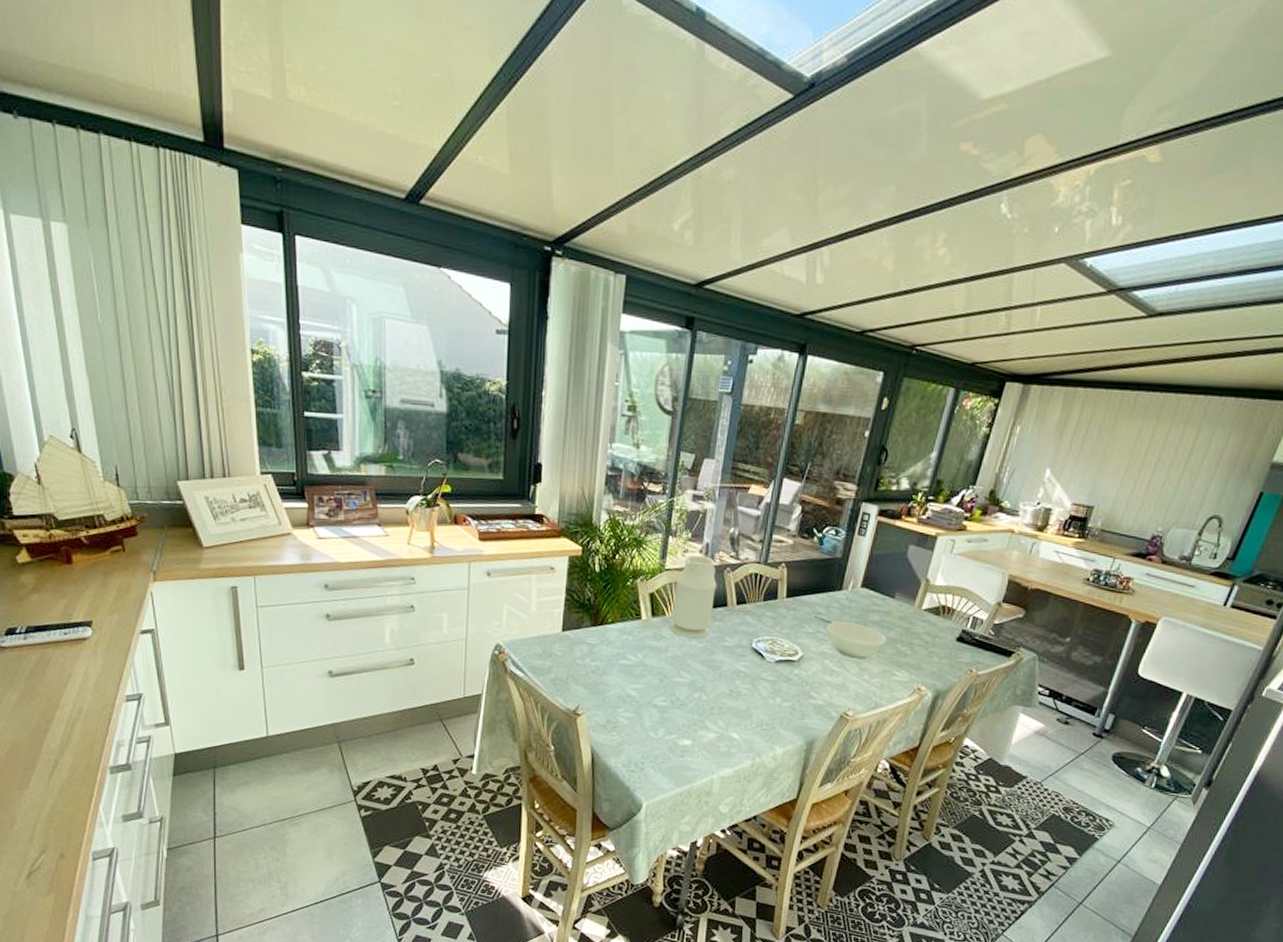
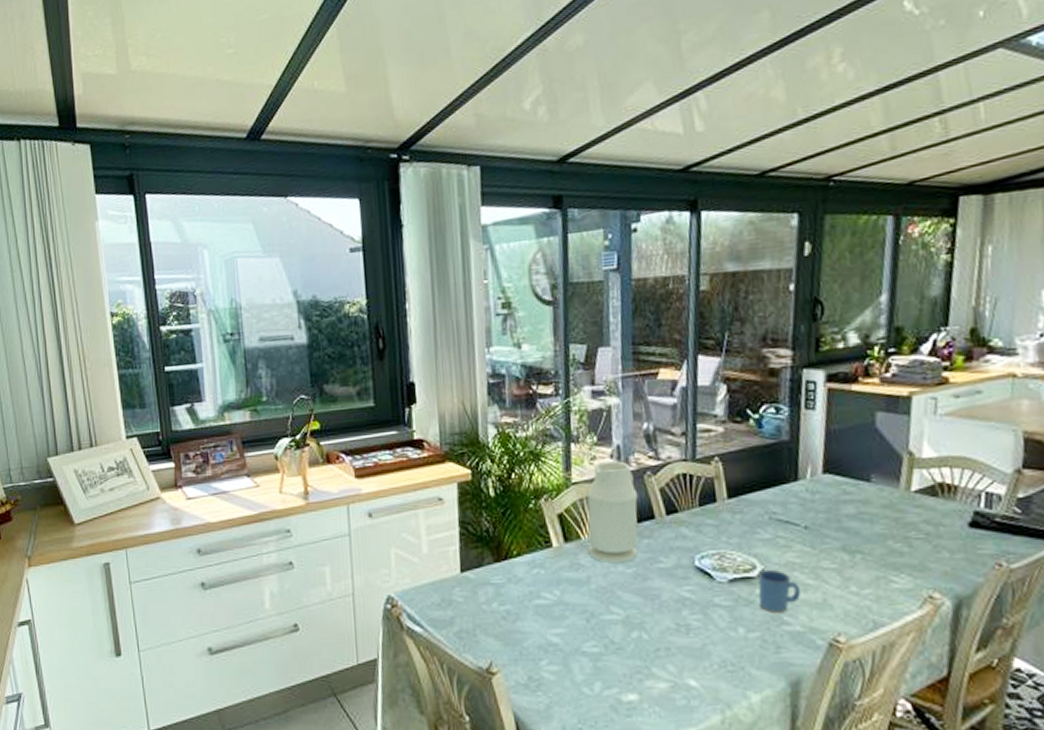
mug: none [795,656,827,690] -> present [758,569,800,613]
bowl: present [827,621,887,660] -> none [788,519,872,566]

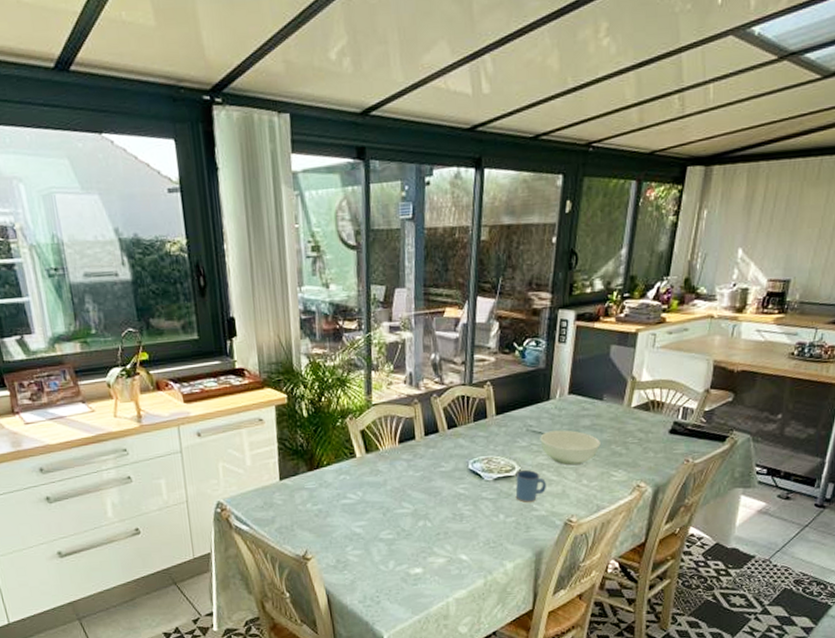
water jug: present [587,461,638,564] -> none [384,386,426,470]
bowl: none [788,519,872,566] -> present [540,430,601,466]

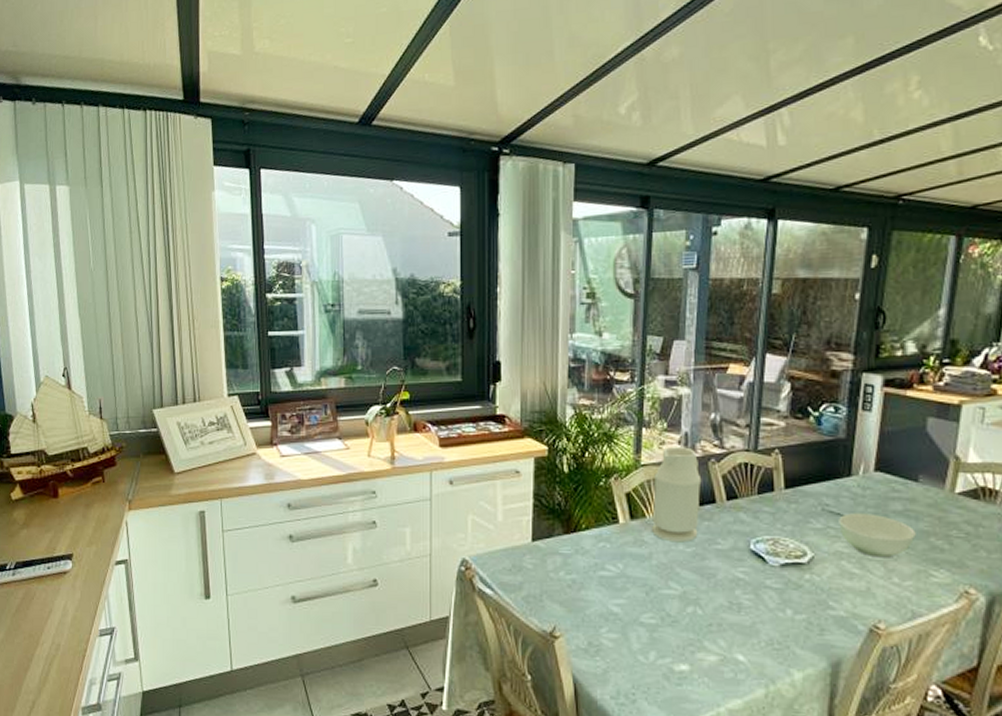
water jug: none [384,386,426,470] -> present [652,447,702,543]
mug: present [515,469,546,503] -> none [807,557,846,598]

